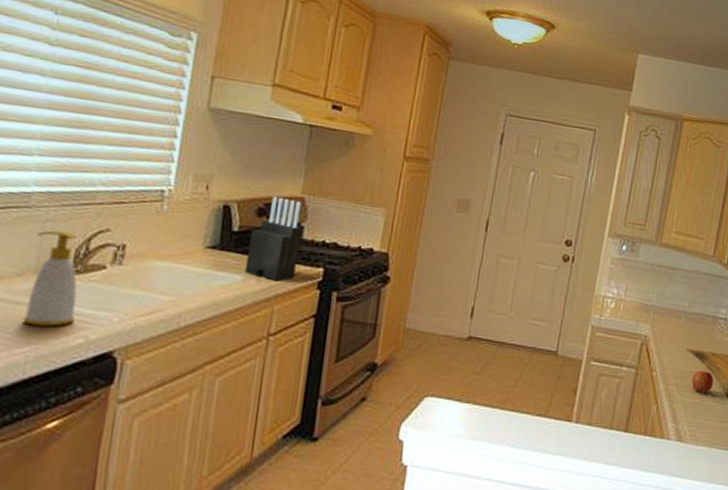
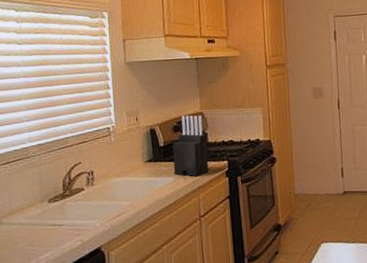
soap bottle: present [23,230,77,327] -> none [37,169,72,238]

